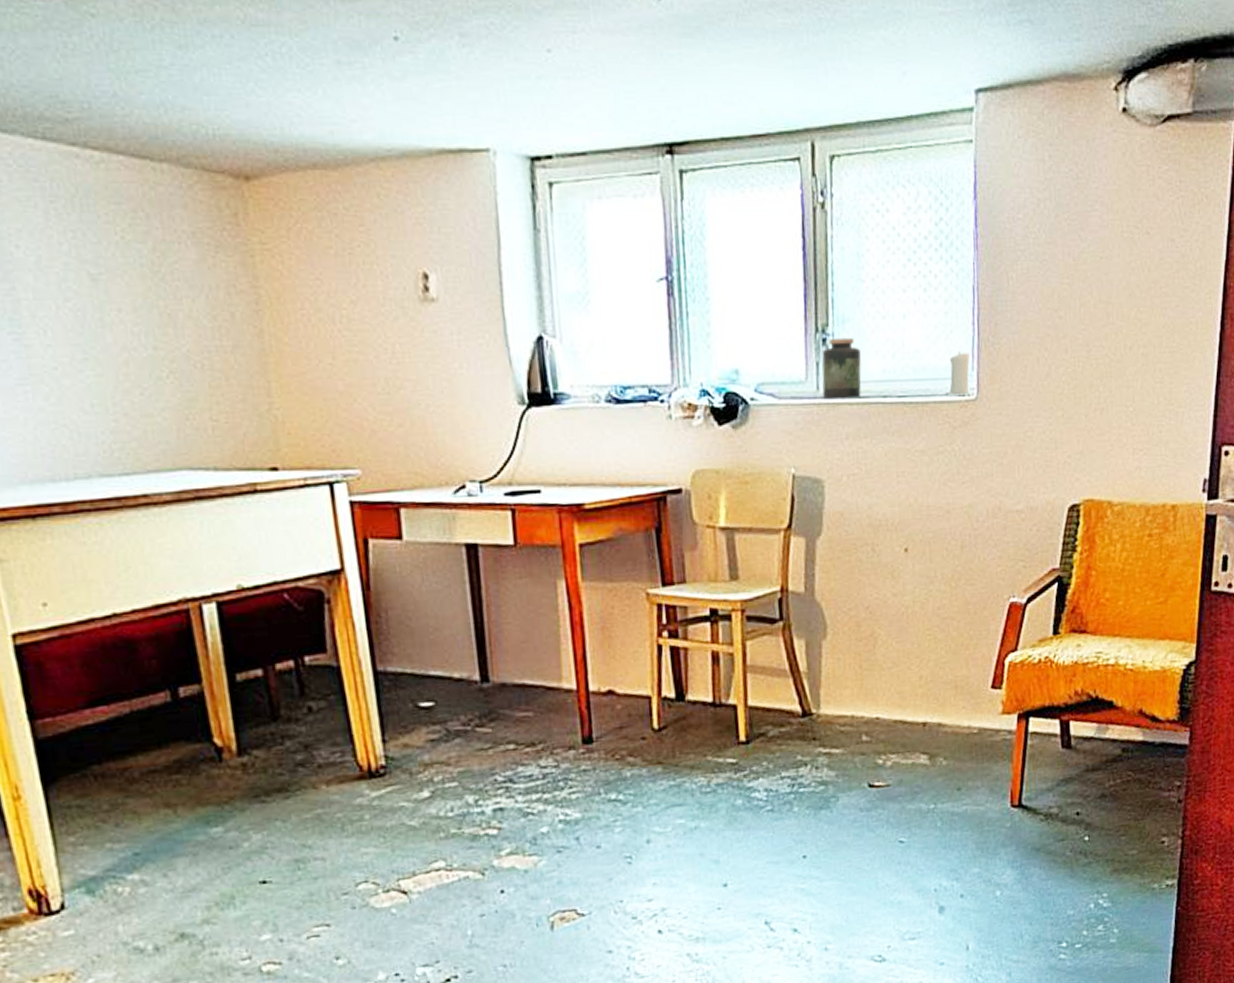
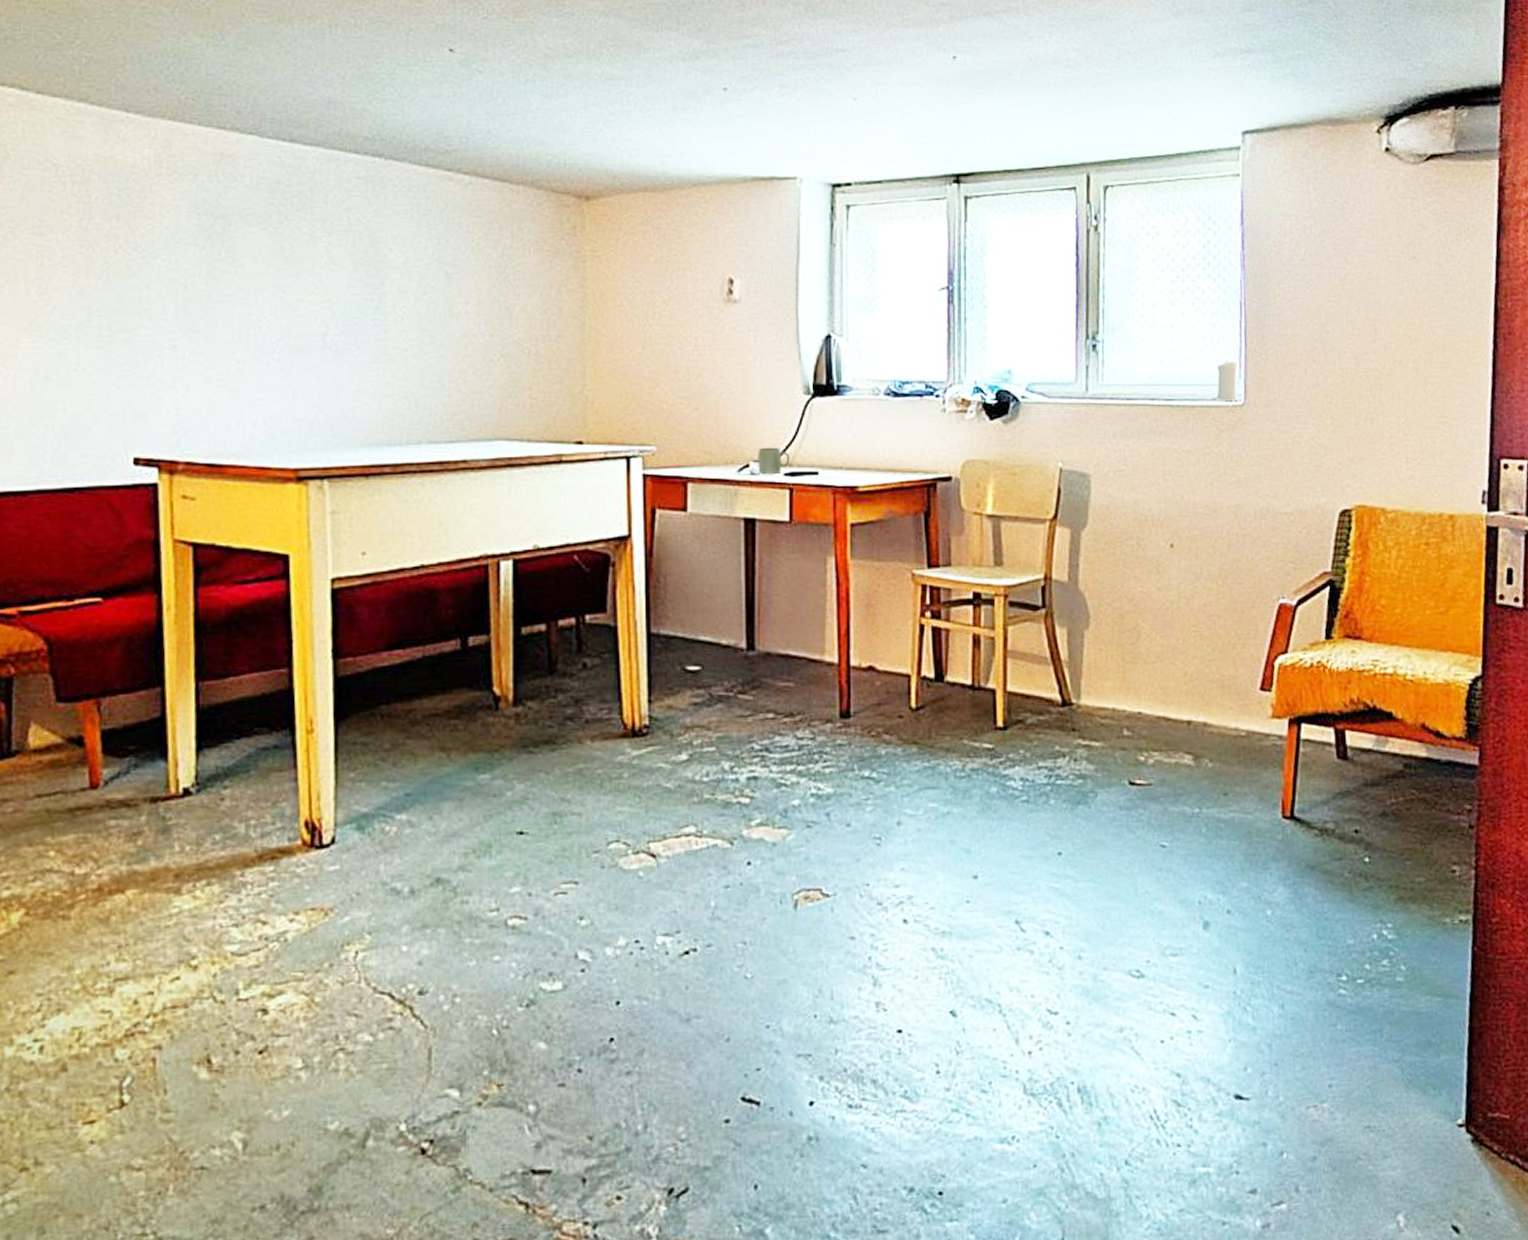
mug: none [473,465,510,495] -> present [757,447,790,474]
jar: present [822,337,862,400] -> none [1091,344,1130,400]

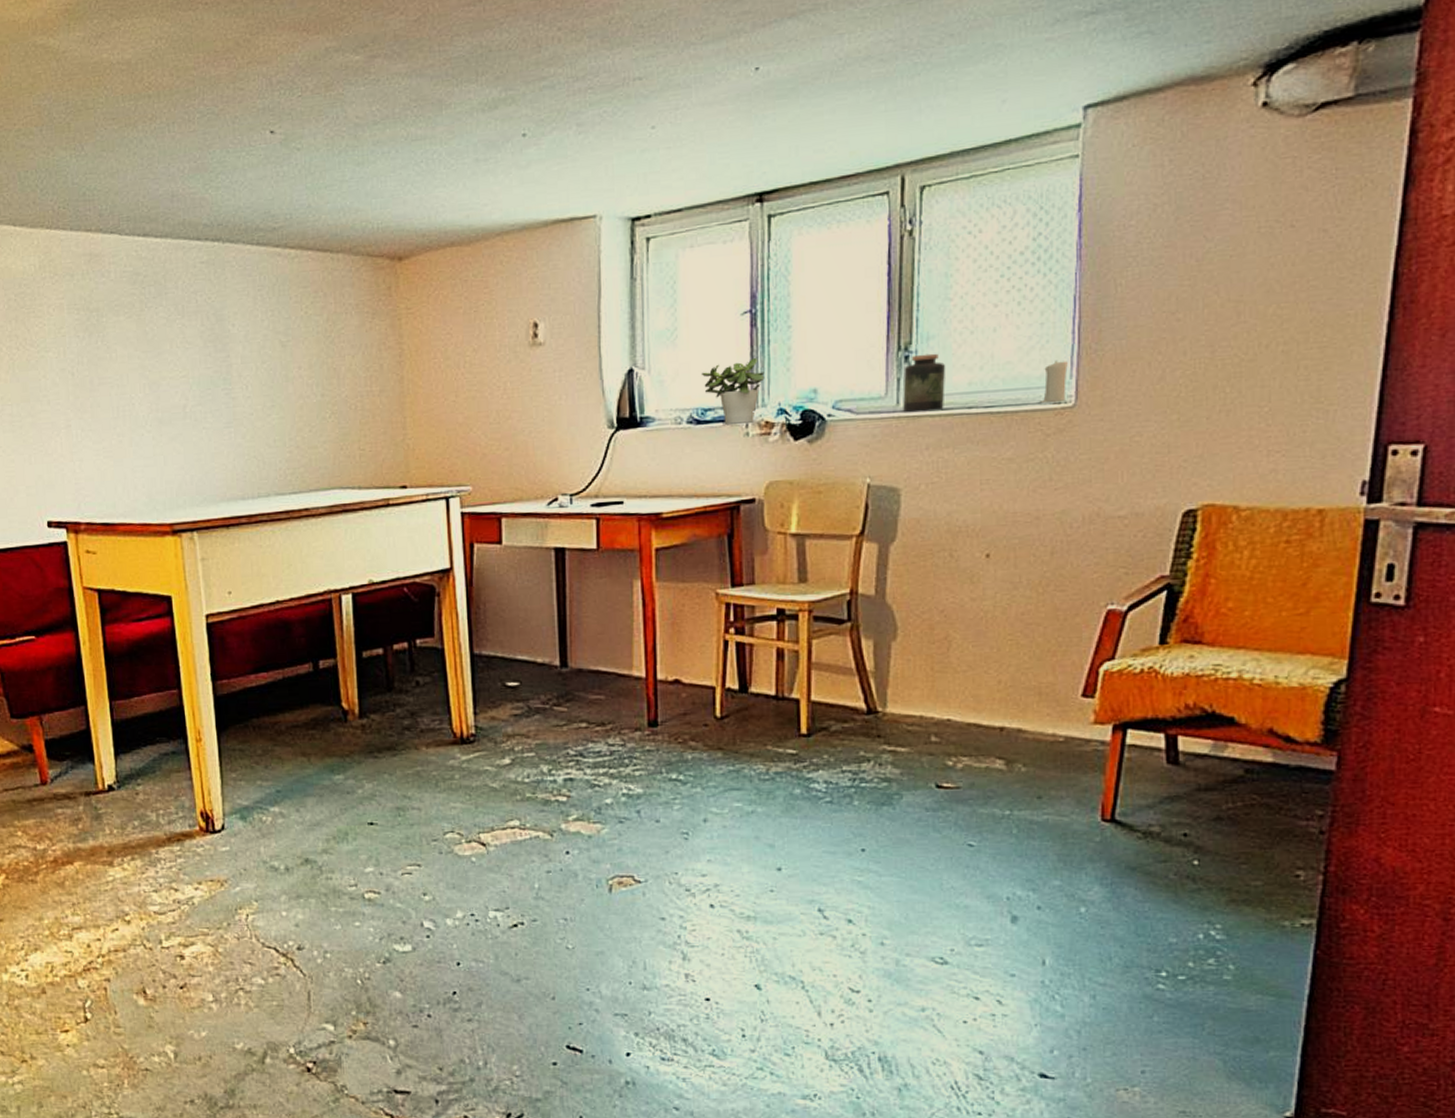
mug: present [757,447,790,474] -> none [565,480,596,506]
potted plant: none [900,335,961,400] -> present [702,358,765,426]
jar: none [1091,344,1130,400] -> present [903,353,946,413]

